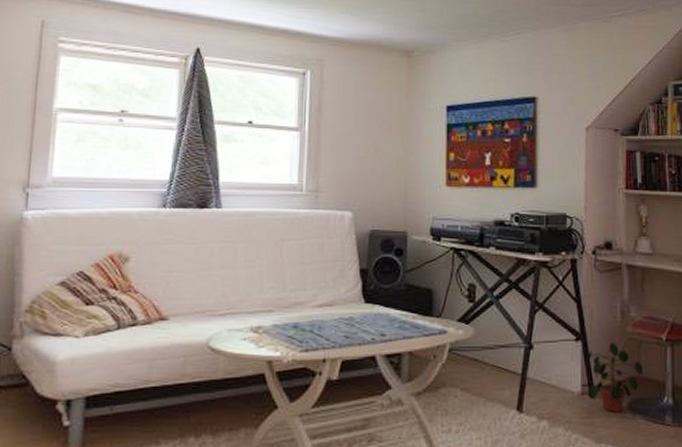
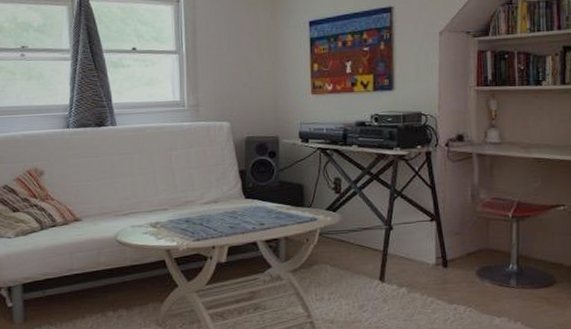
potted plant: present [585,342,643,412] -> none [439,221,491,279]

